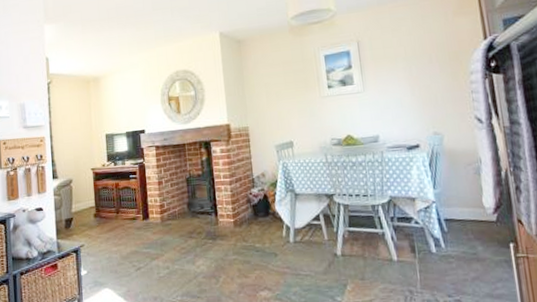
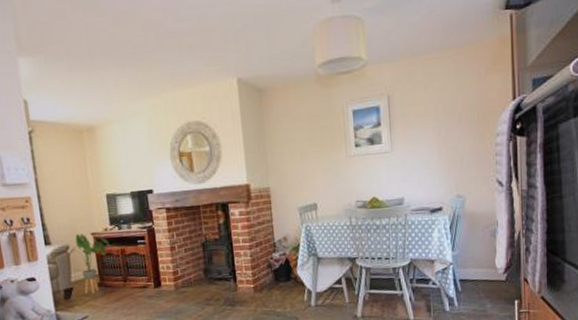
house plant: none [70,169,107,224] -> present [67,234,111,294]

